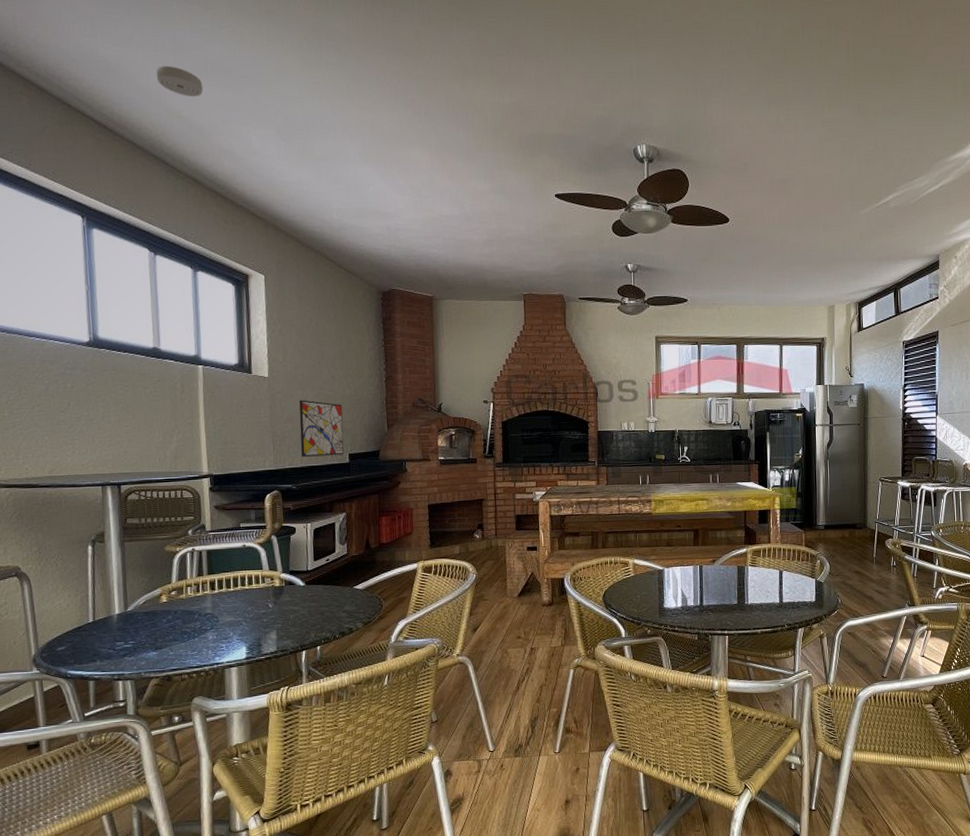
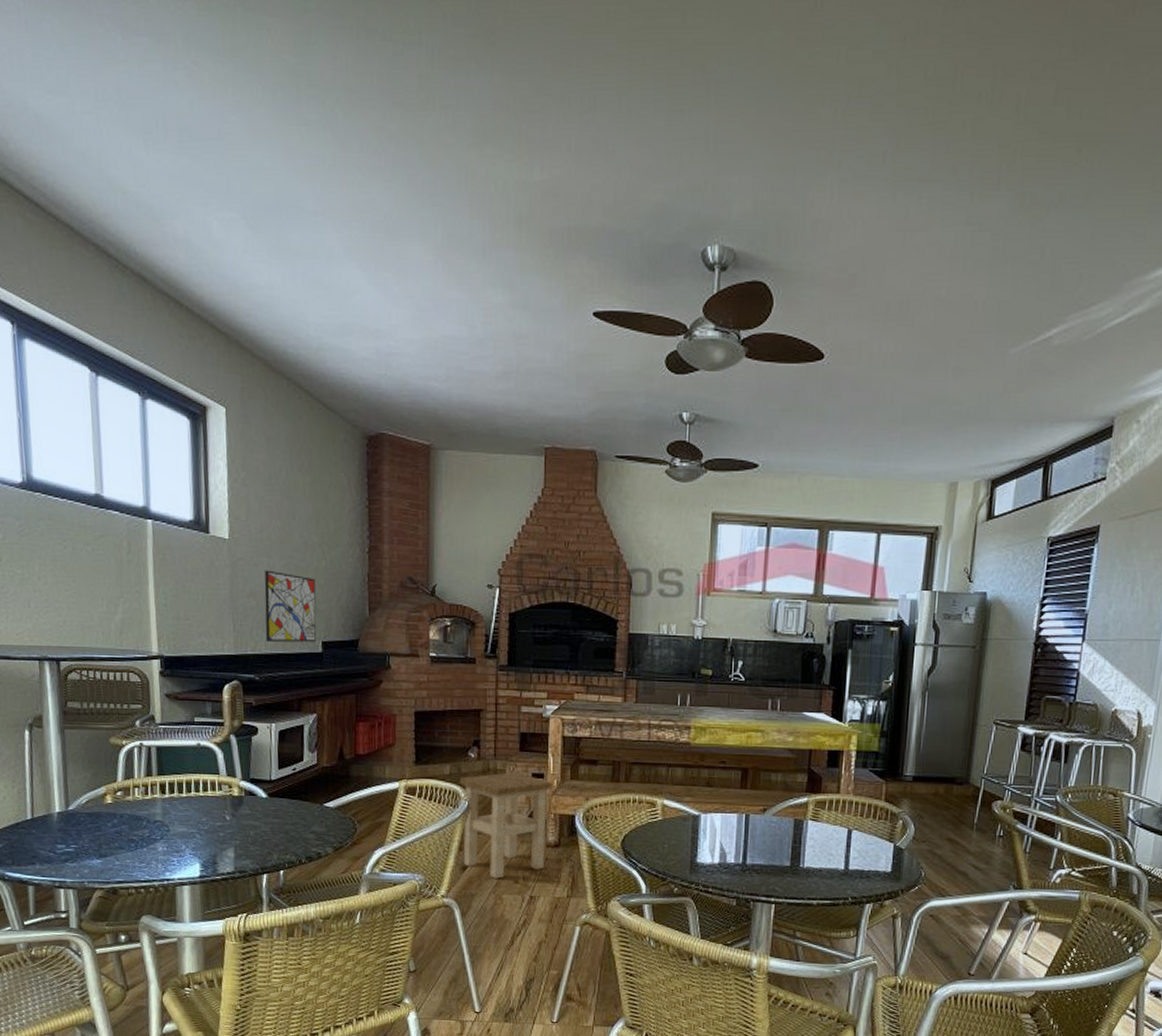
smoke detector: present [156,65,204,97] -> none [96,121,154,166]
stool: none [467,547,544,636] -> present [459,772,552,879]

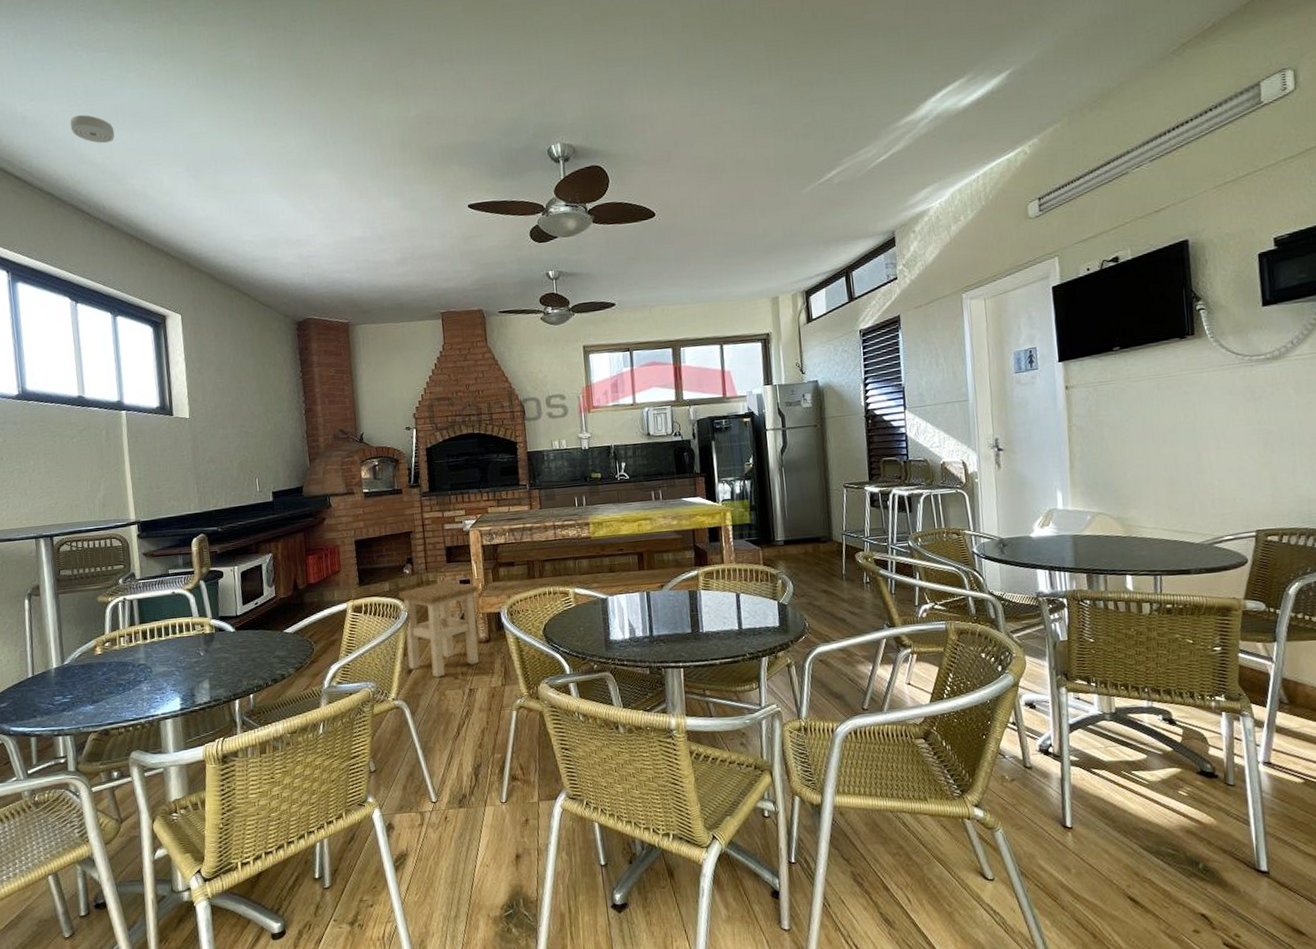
smoke detector: none [96,121,154,166] -> present [70,114,115,144]
wall art: present [264,570,316,643] -> none [220,438,267,498]

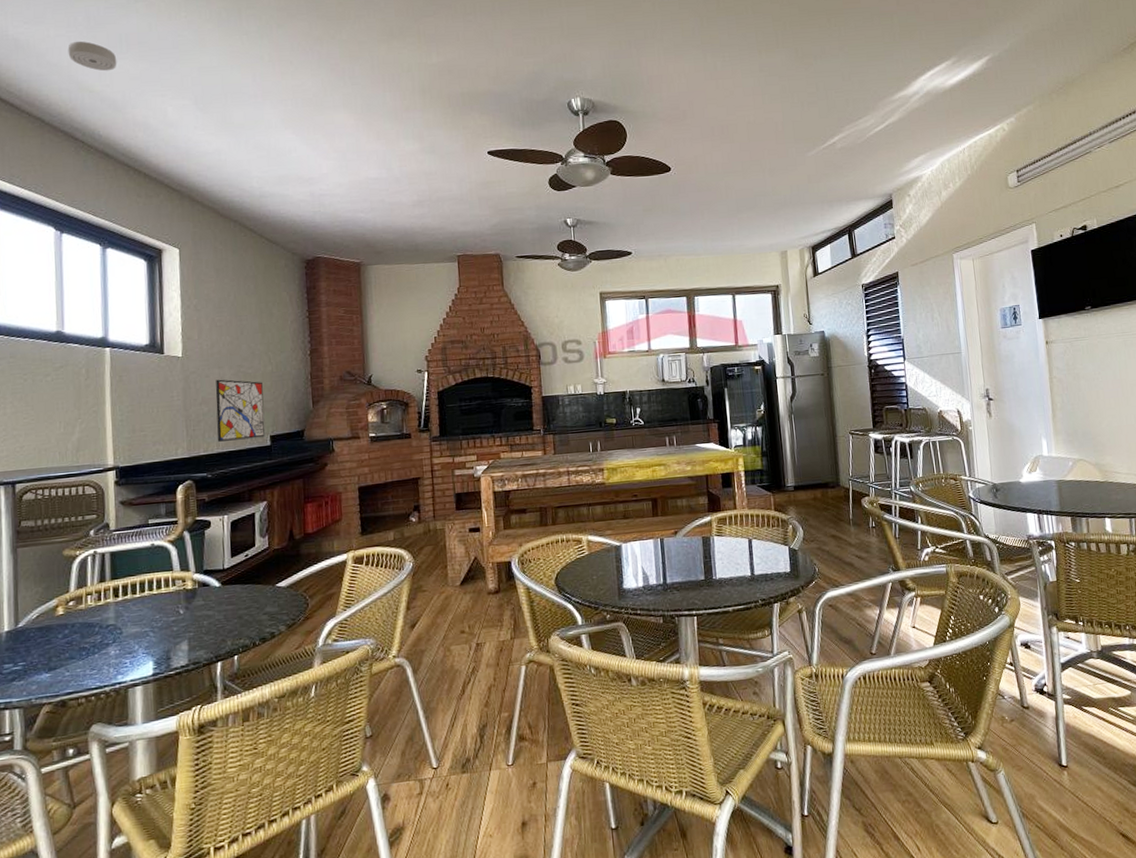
wall art: none [220,438,267,498] -> present [215,379,265,442]
stool: present [398,581,479,678] -> none [403,529,488,632]

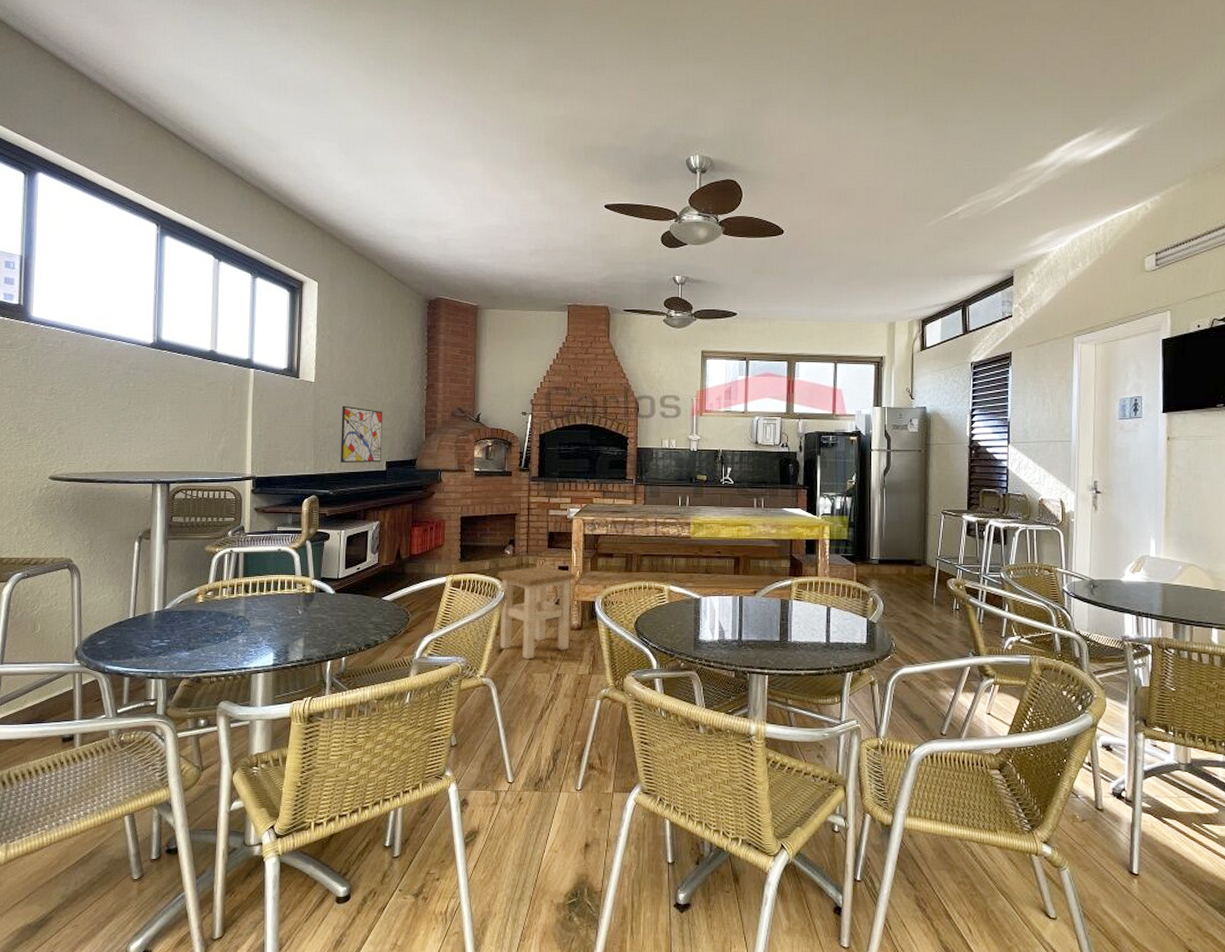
smoke detector: present [68,41,117,71] -> none [234,83,275,113]
stool: none [403,529,488,632] -> present [497,566,575,659]

